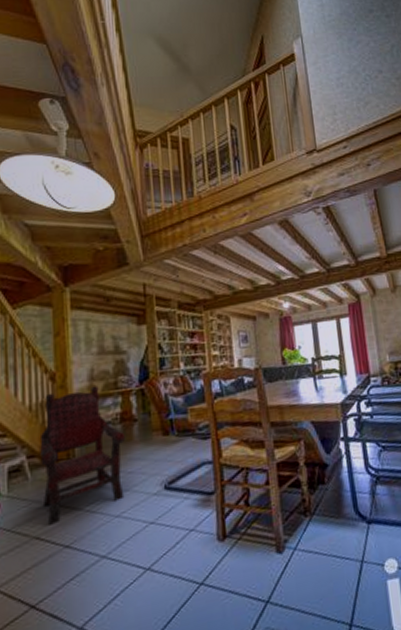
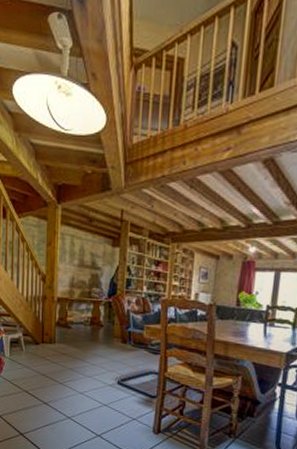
armchair: present [40,386,126,525] -> none [31,290,93,386]

